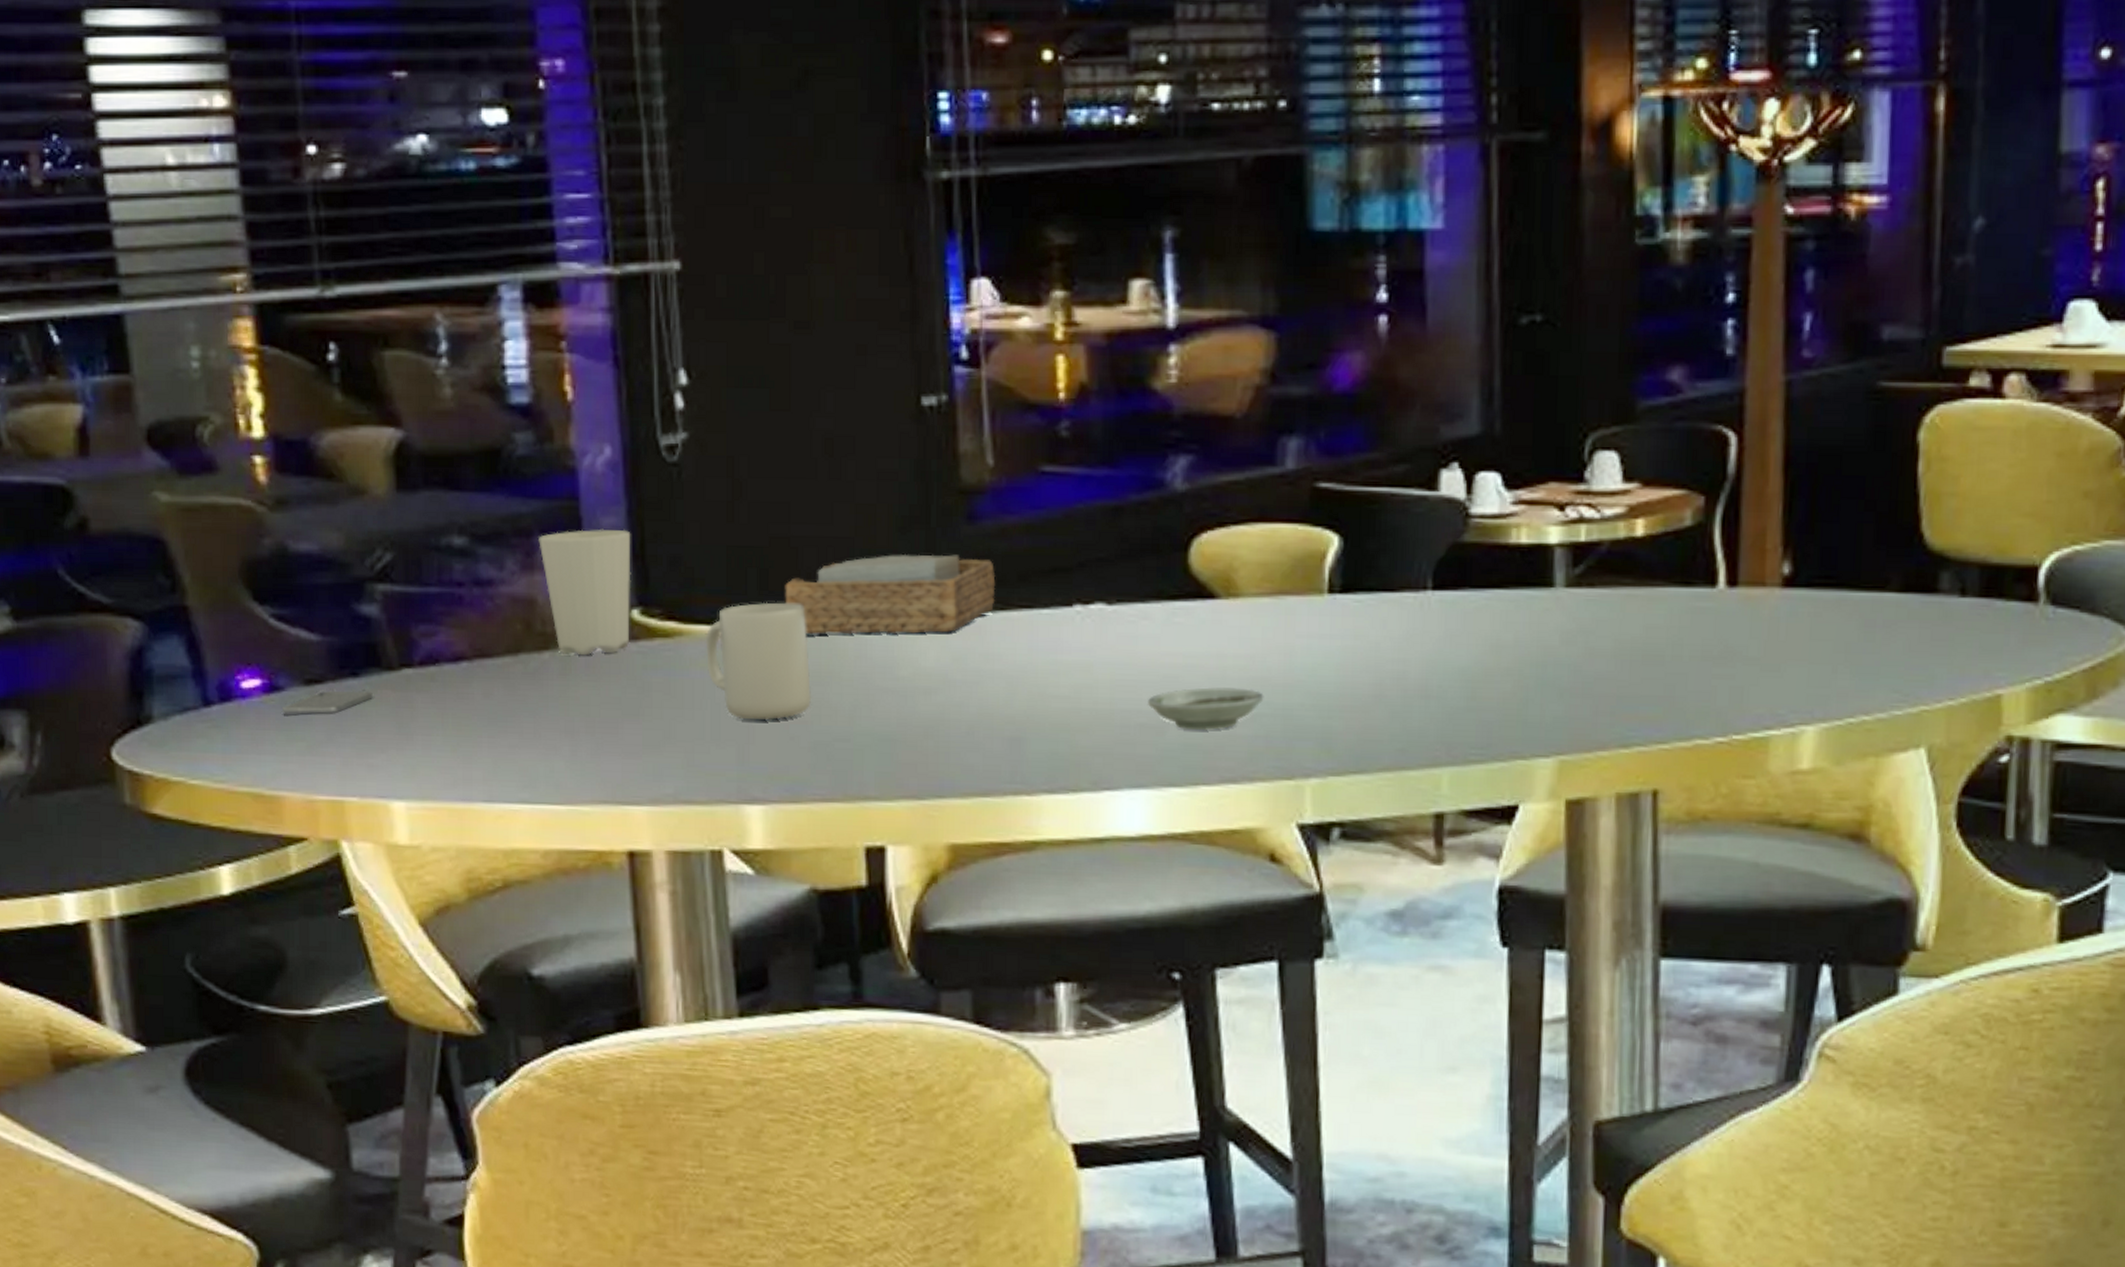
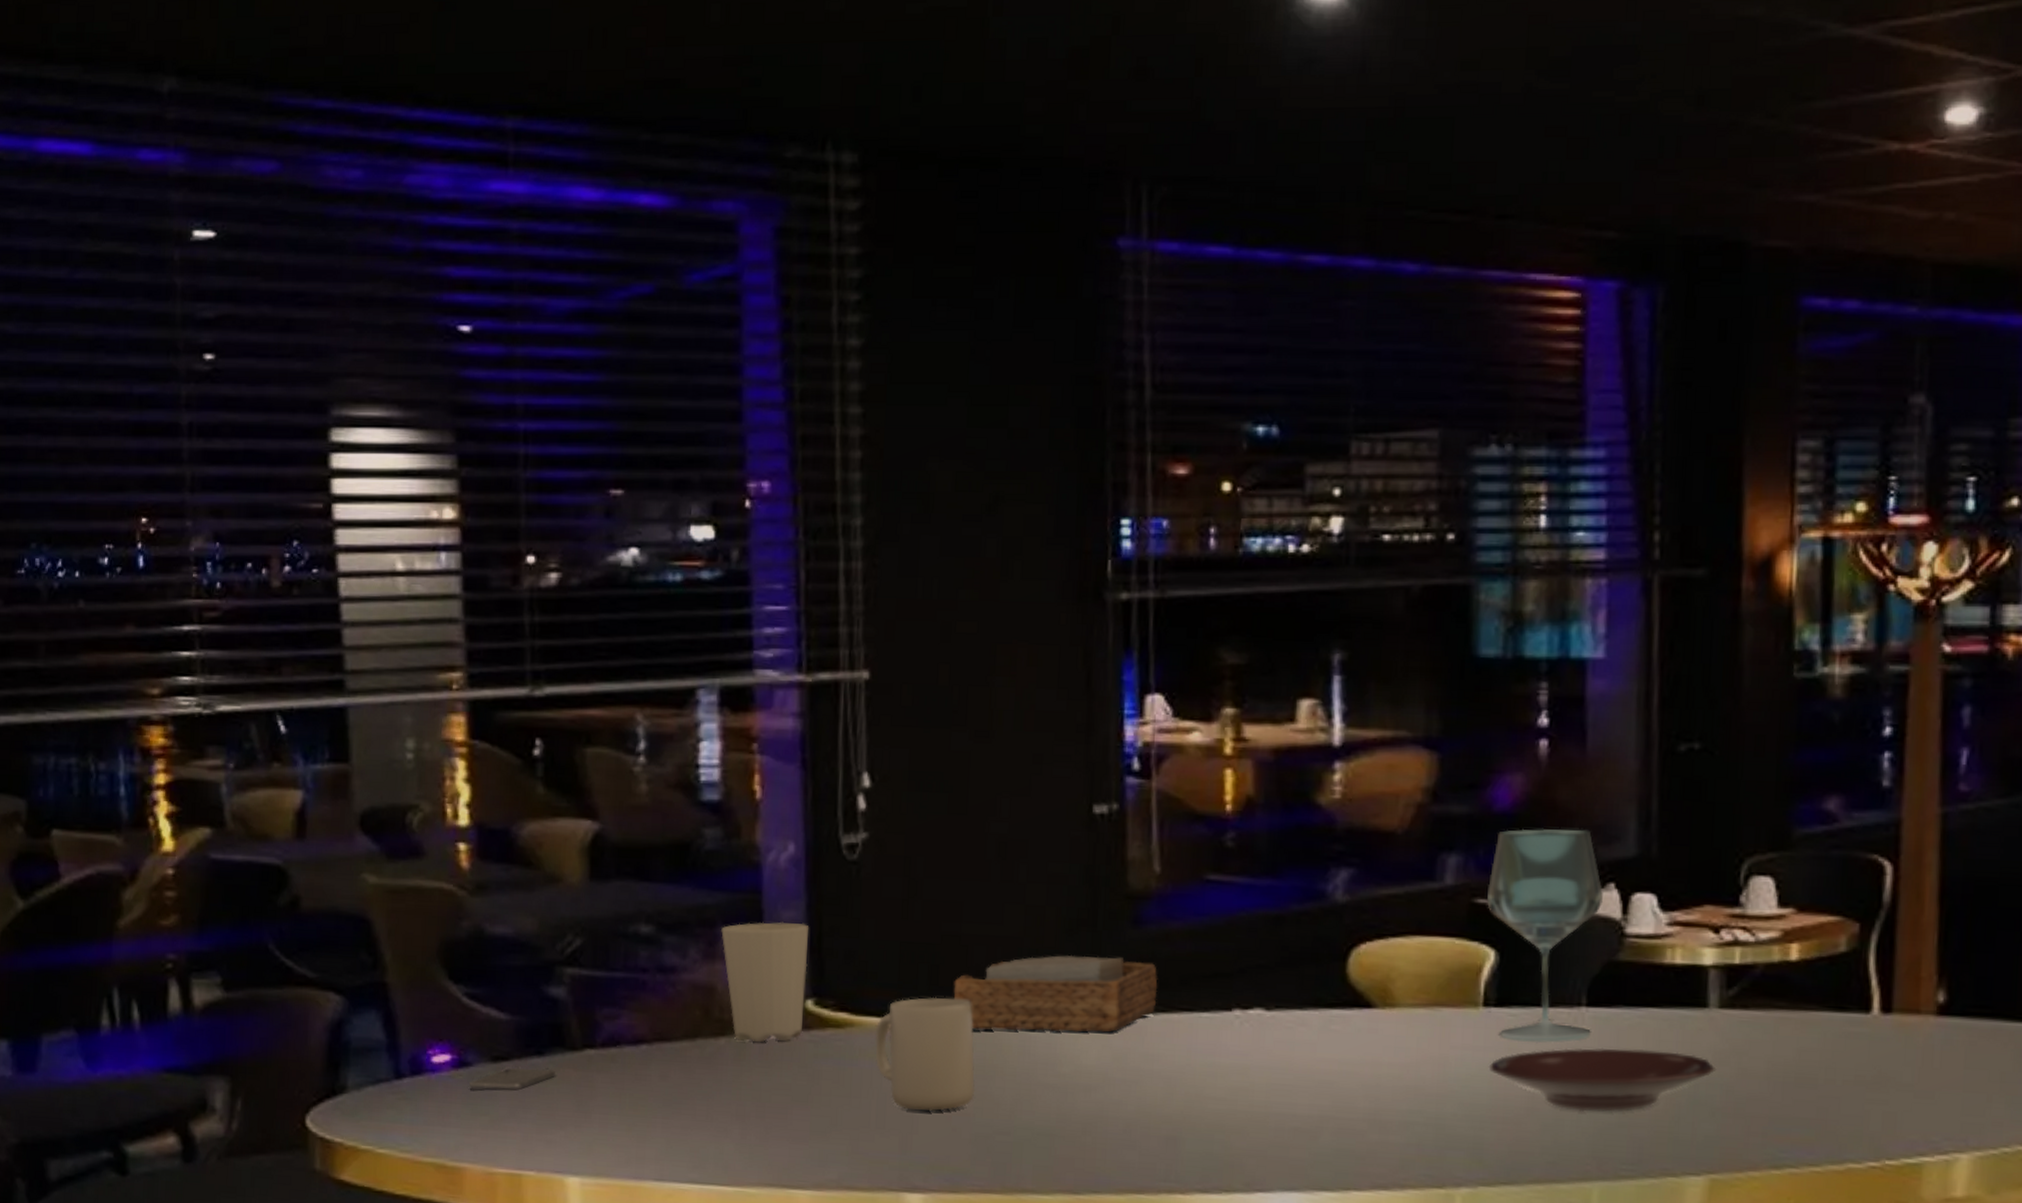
saucer: present [1147,687,1264,731] -> none [1301,1094,1417,1137]
wine glass: none [1328,407,1448,630] -> present [1486,828,1605,1044]
saucer: none [1335,631,1564,697] -> present [1488,1048,1717,1112]

